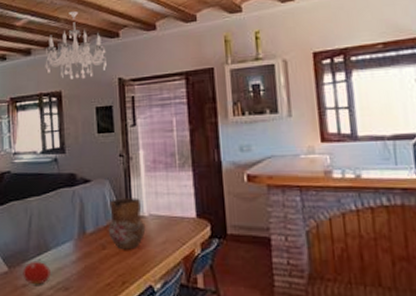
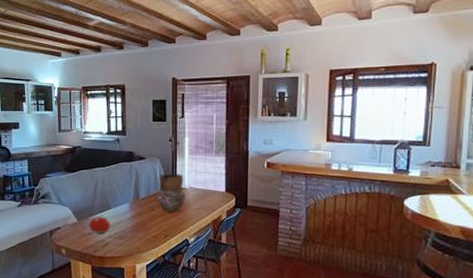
chandelier: present [45,10,108,80] -> none [112,16,164,76]

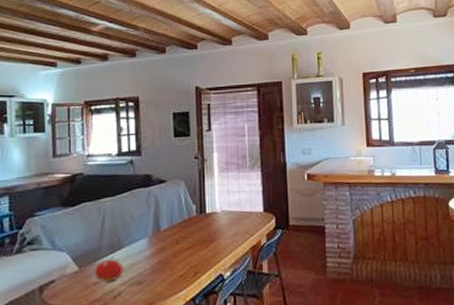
ceramic pitcher: present [156,173,186,211] -> none [182,196,218,243]

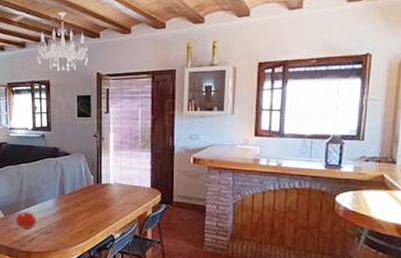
chandelier: none [122,21,186,86] -> present [37,11,89,71]

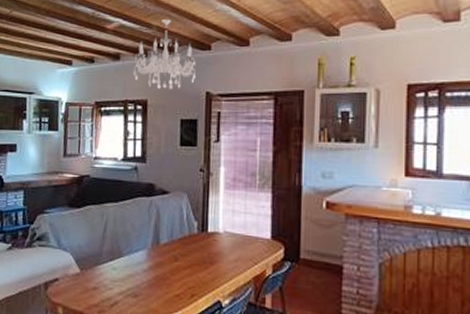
fruit: present [15,209,36,229] -> none [94,263,122,289]

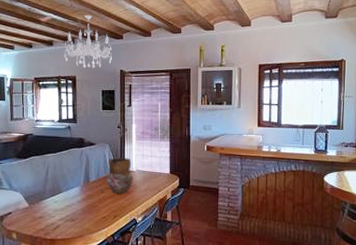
ceramic pitcher: none [181,212,220,263] -> present [106,158,134,193]

